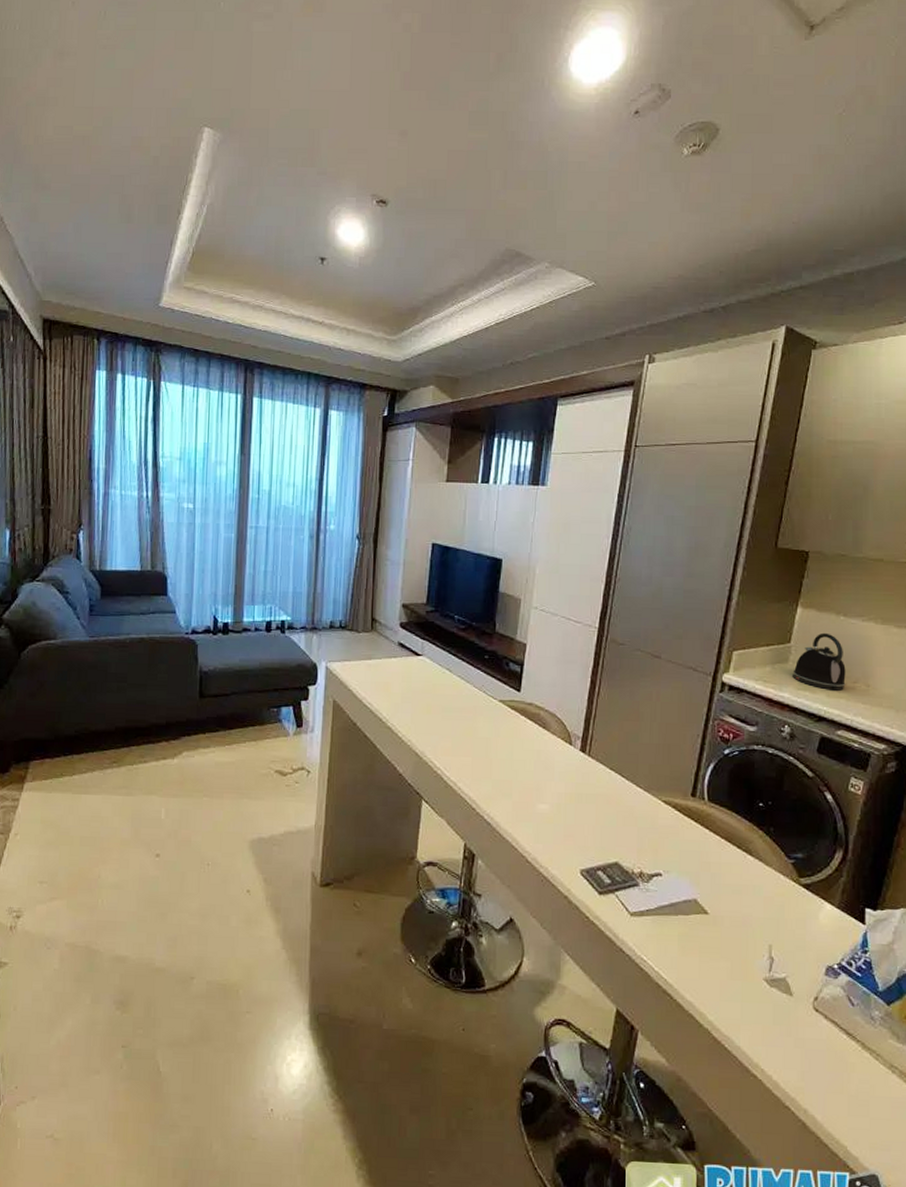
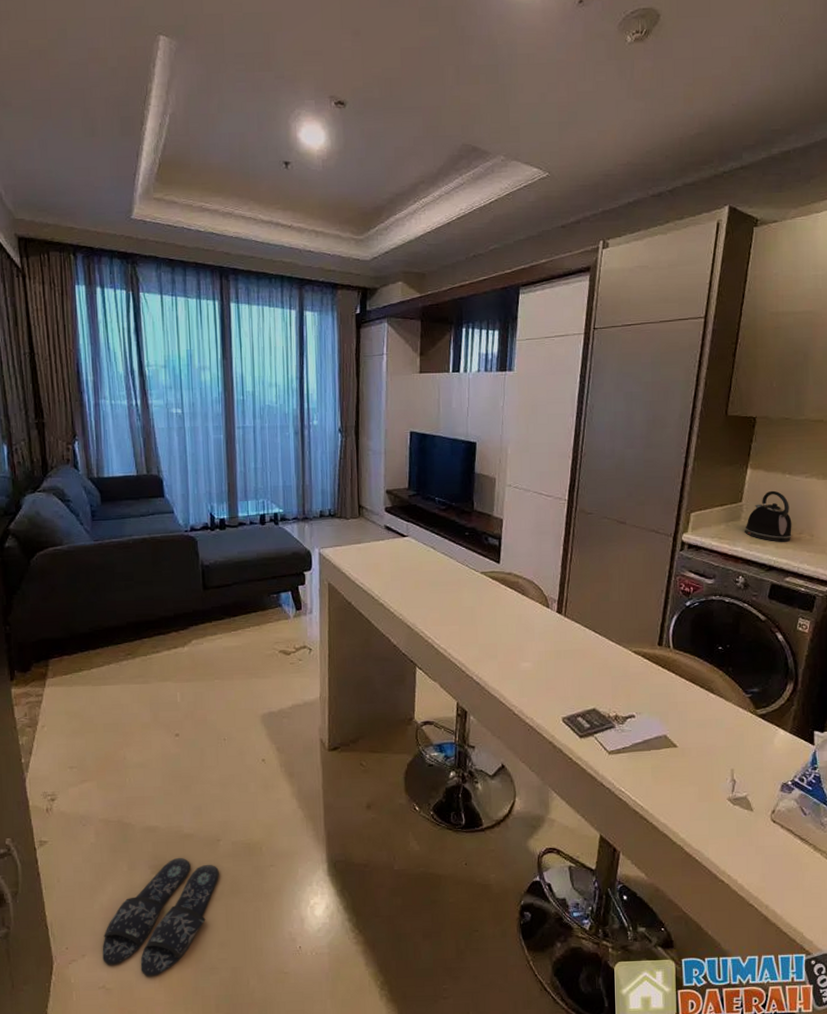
slippers: none [54,993,190,1130] -> present [102,857,219,977]

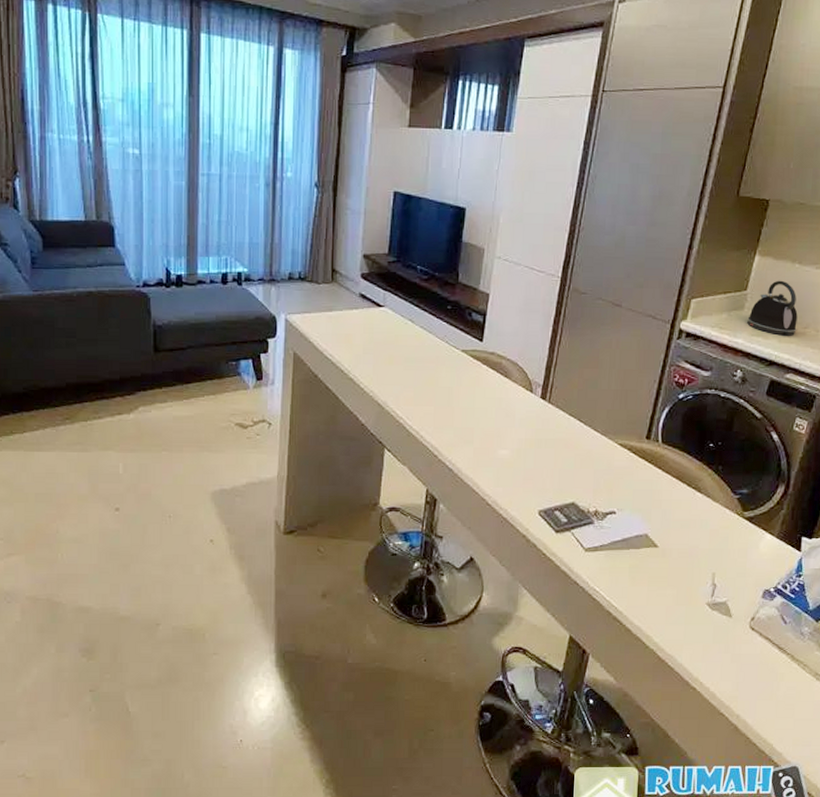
slippers: present [102,857,219,977] -> none [23,641,156,767]

